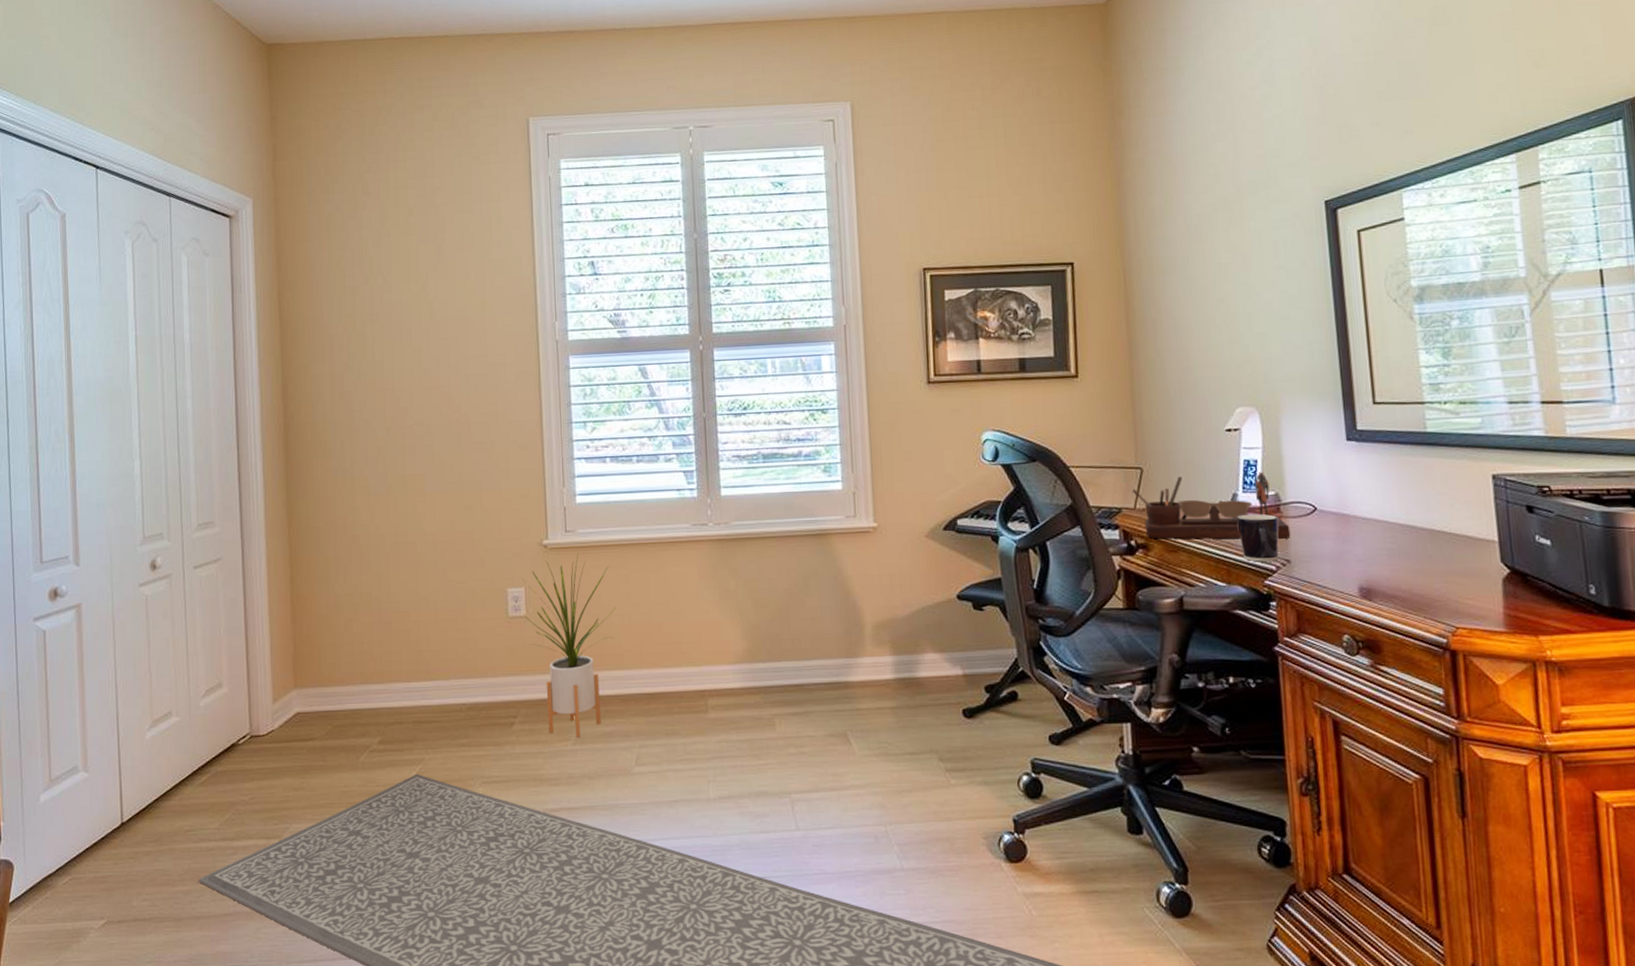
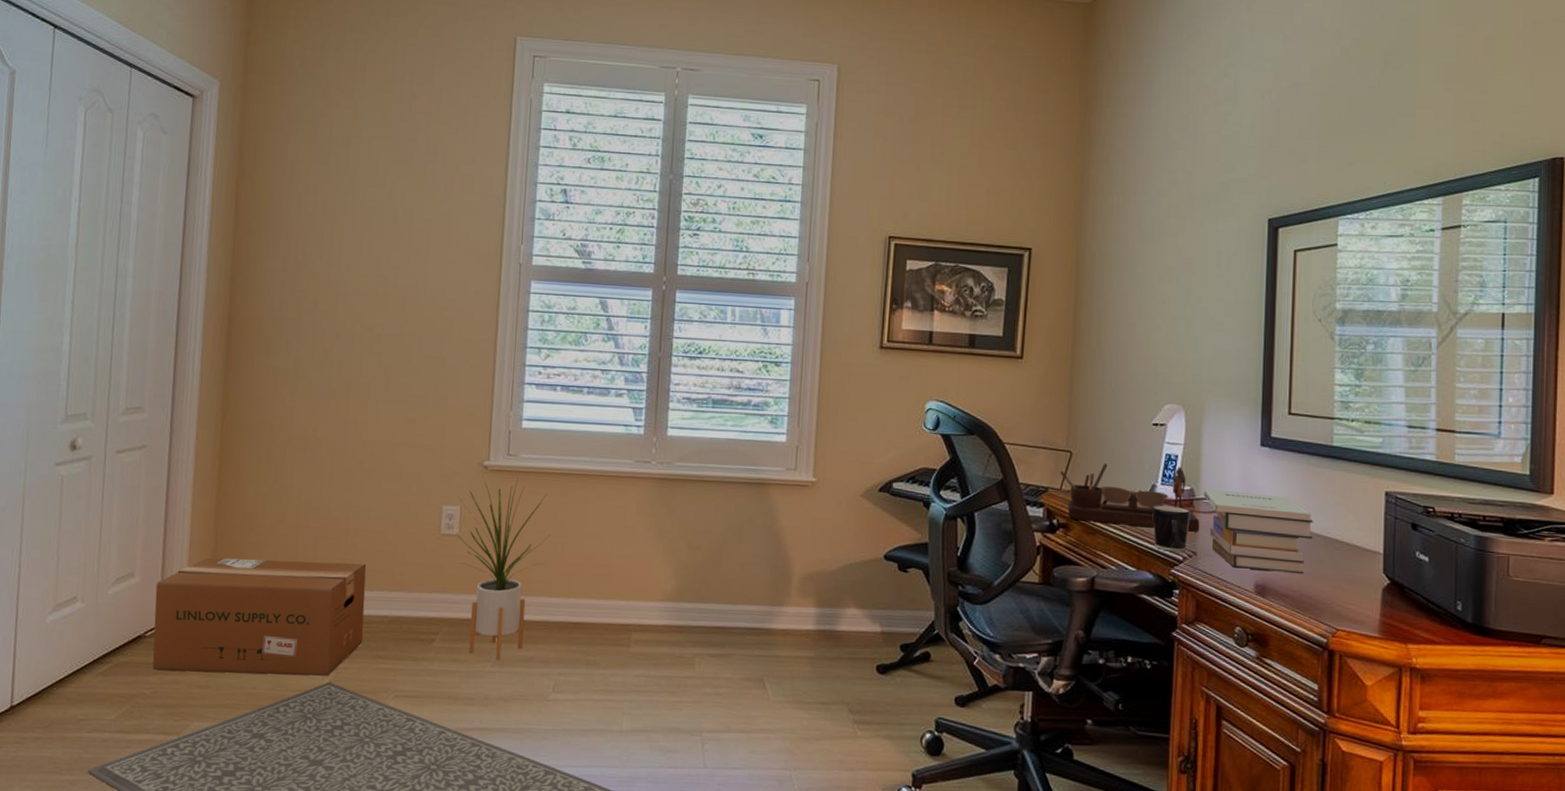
box: none [244,654,445,777] -> present [152,557,367,676]
books: none [1290,491,1417,573] -> present [1203,489,1313,575]

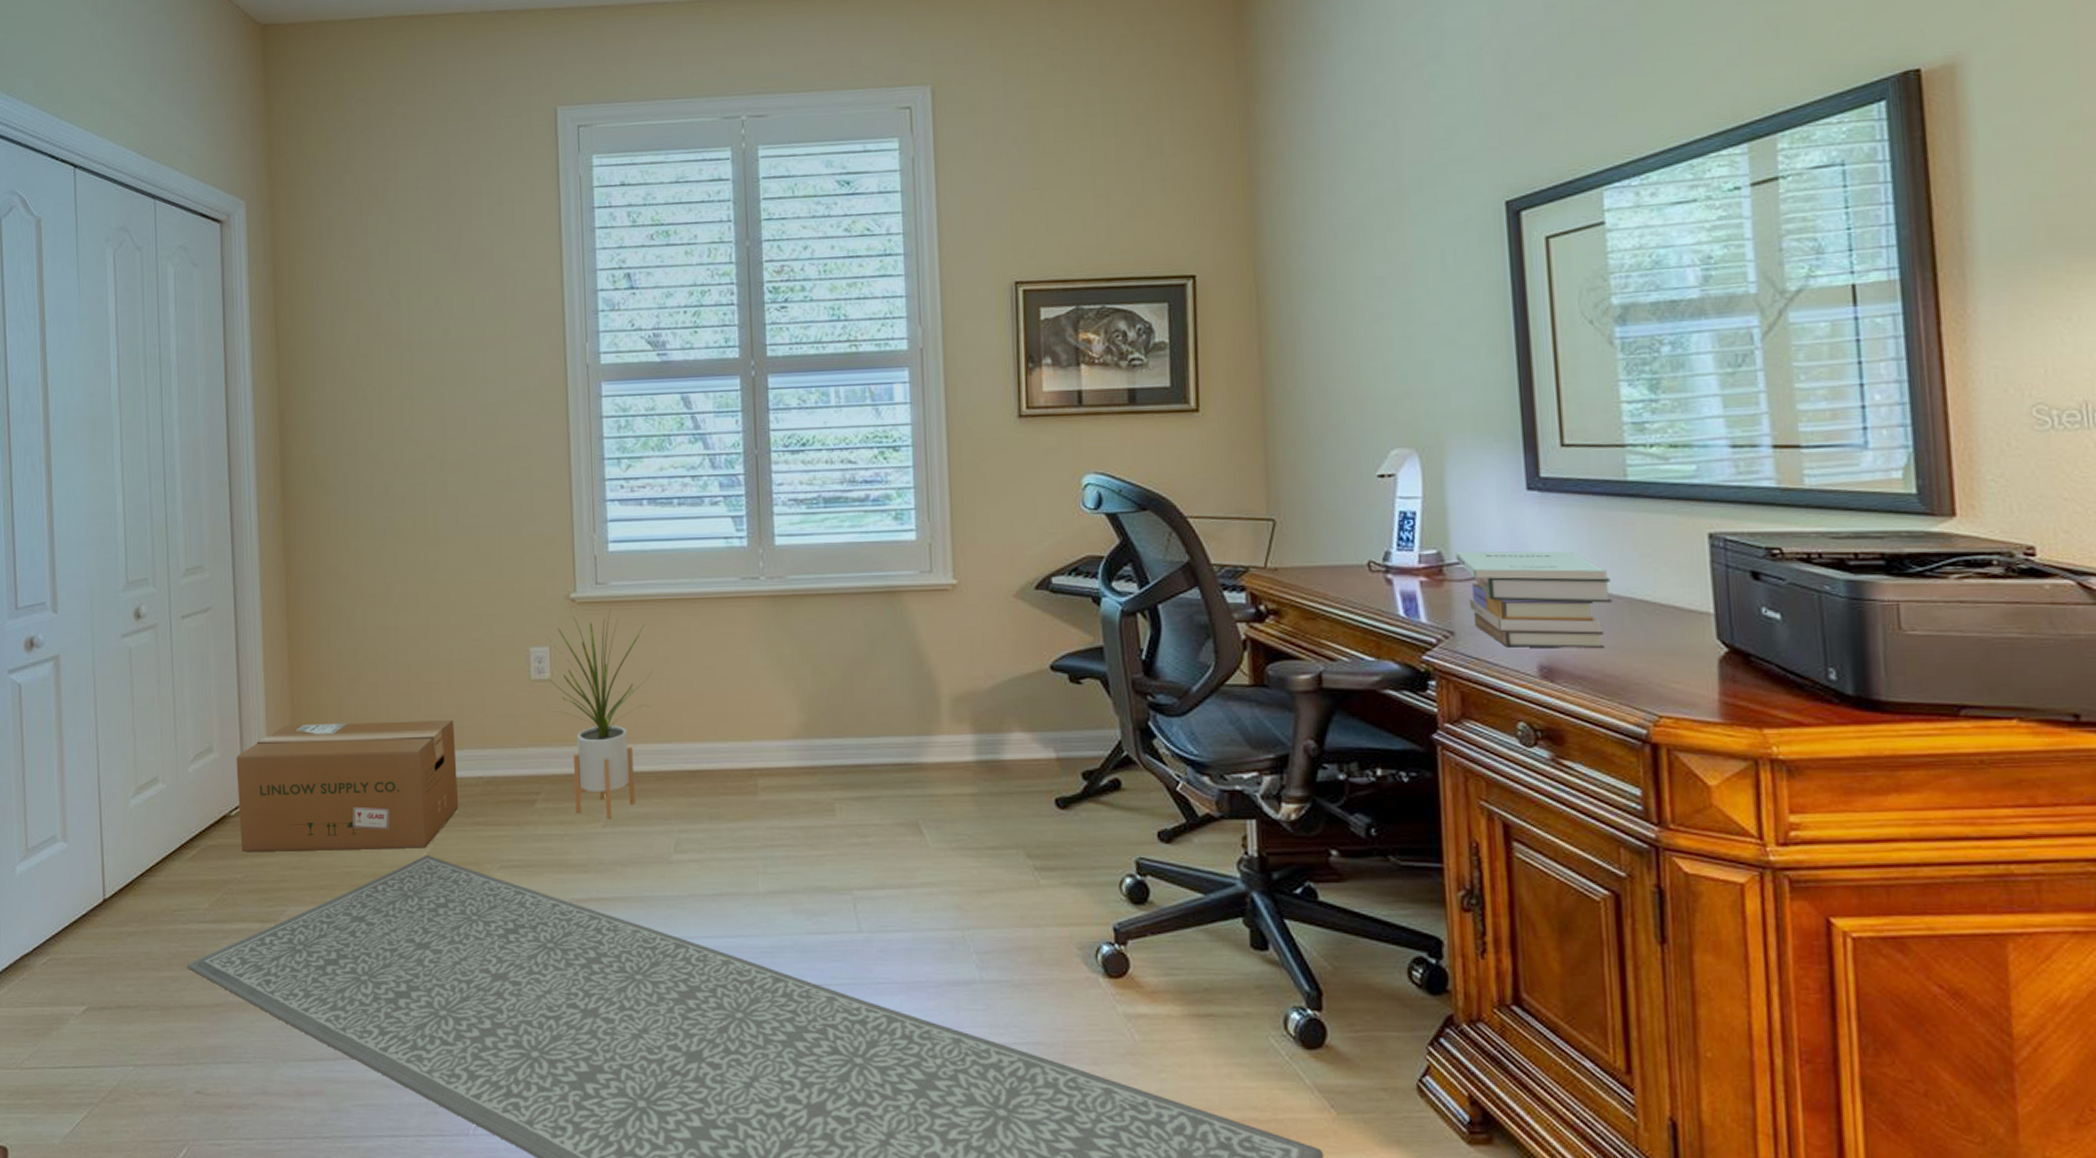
desk organizer: present [1060,463,1200,532] -> none [1262,526,1455,606]
mug: present [1152,505,1191,552] -> none [1389,576,1441,633]

